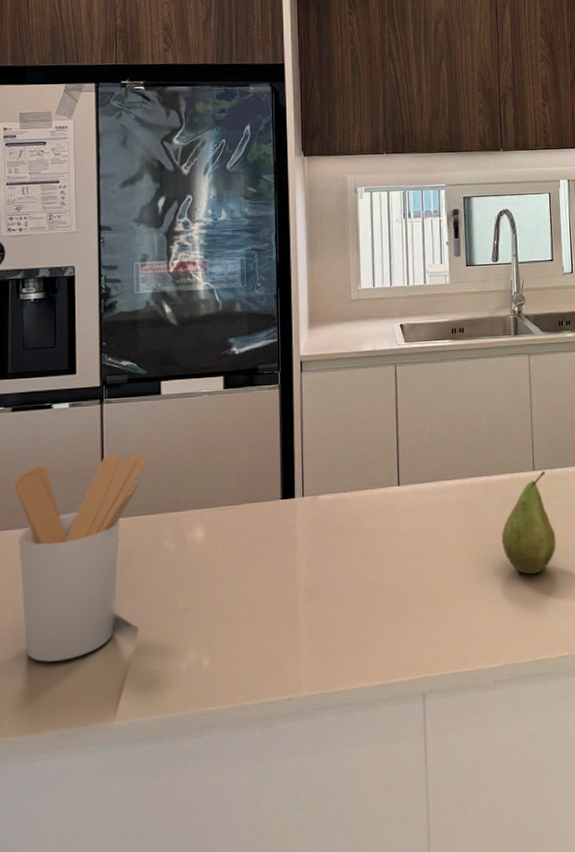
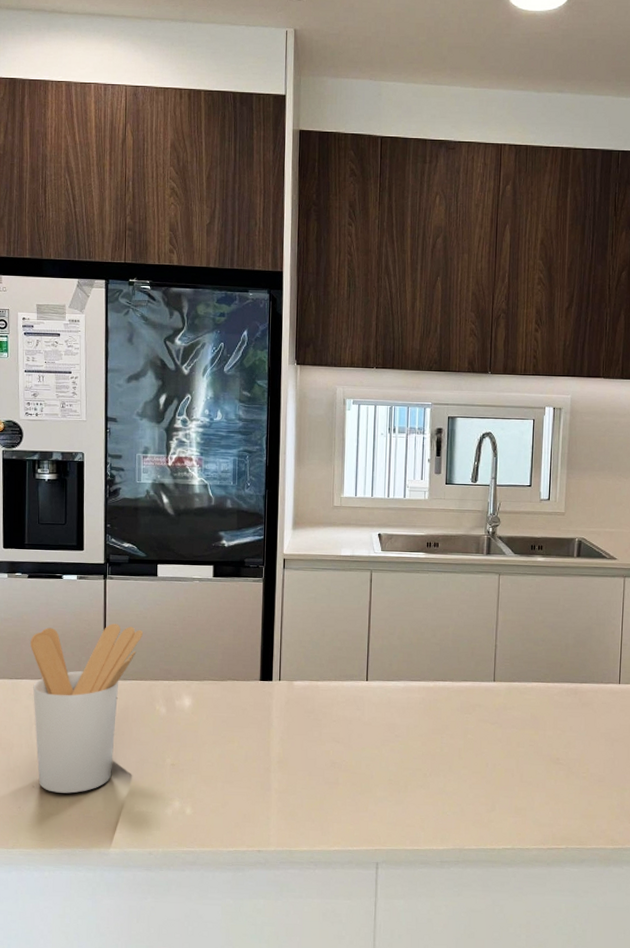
fruit: present [502,471,556,575] -> none [459,683,510,774]

